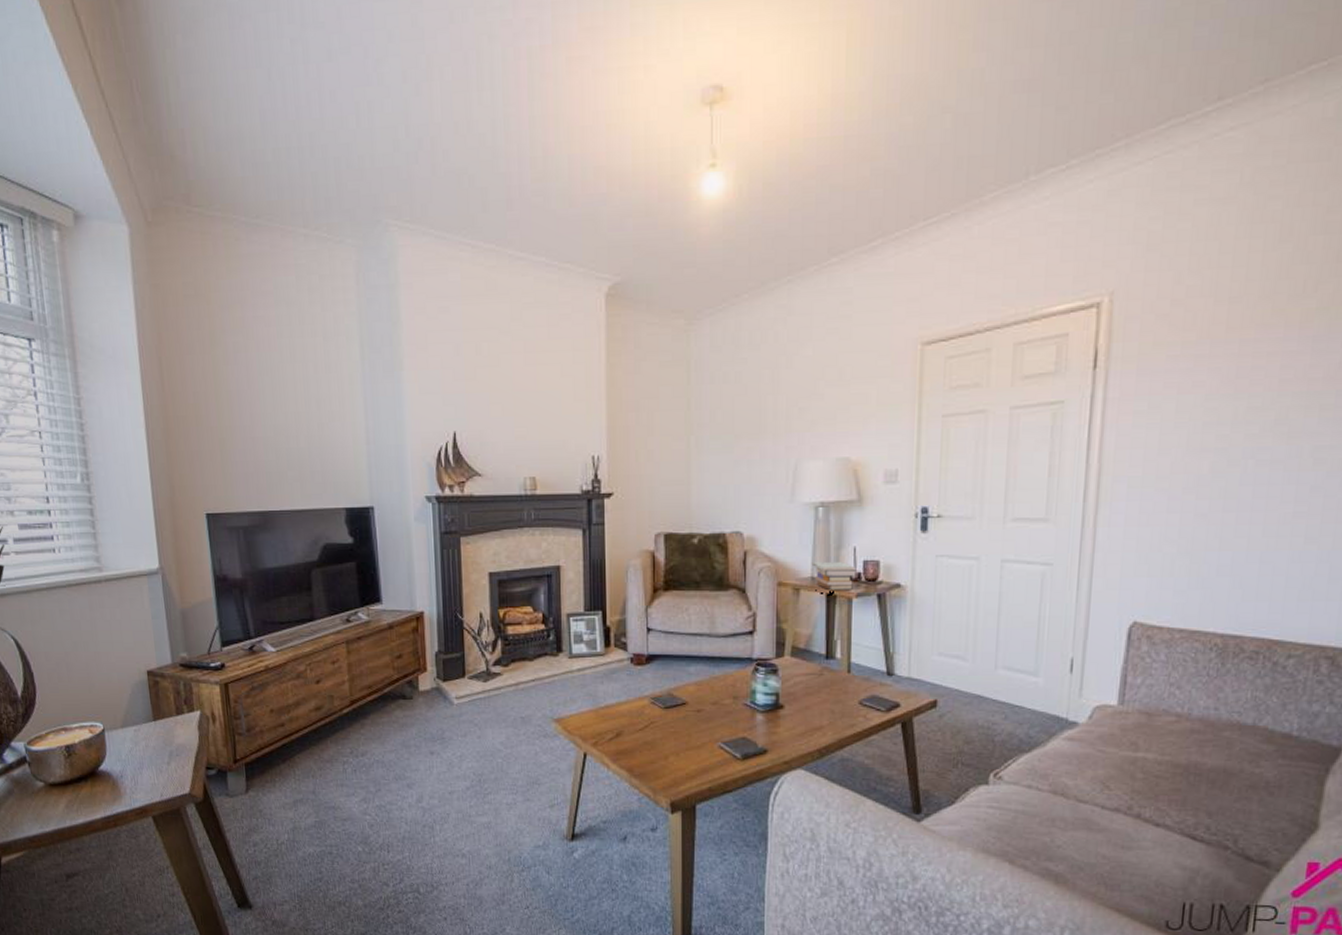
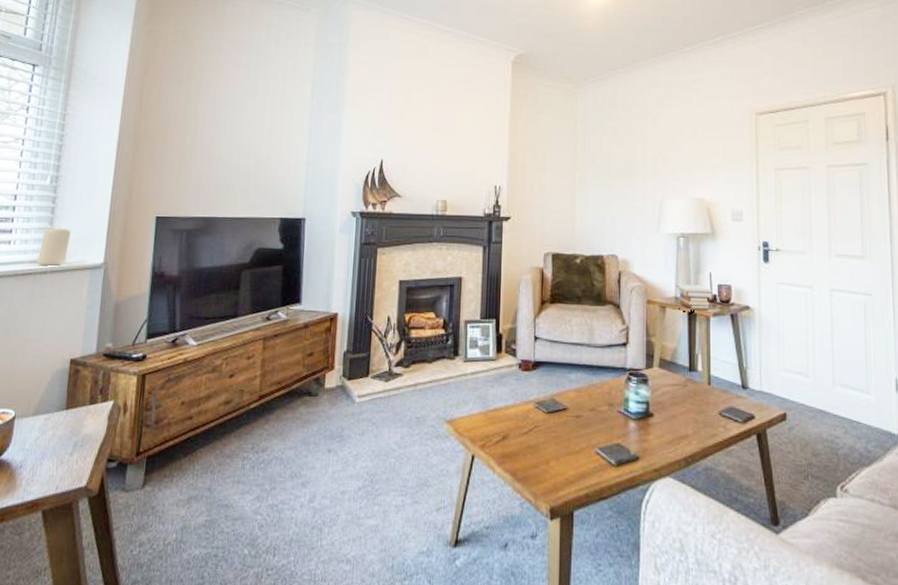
candle: none [87,532,119,574] -> present [36,228,71,266]

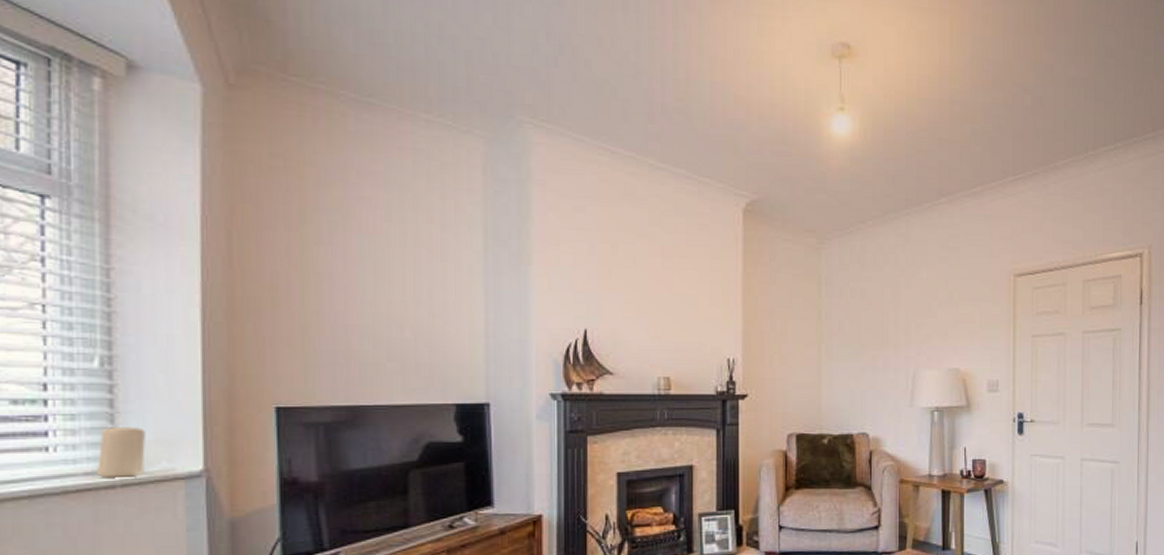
books: present [675,283,711,310] -> none [929,460,966,487]

